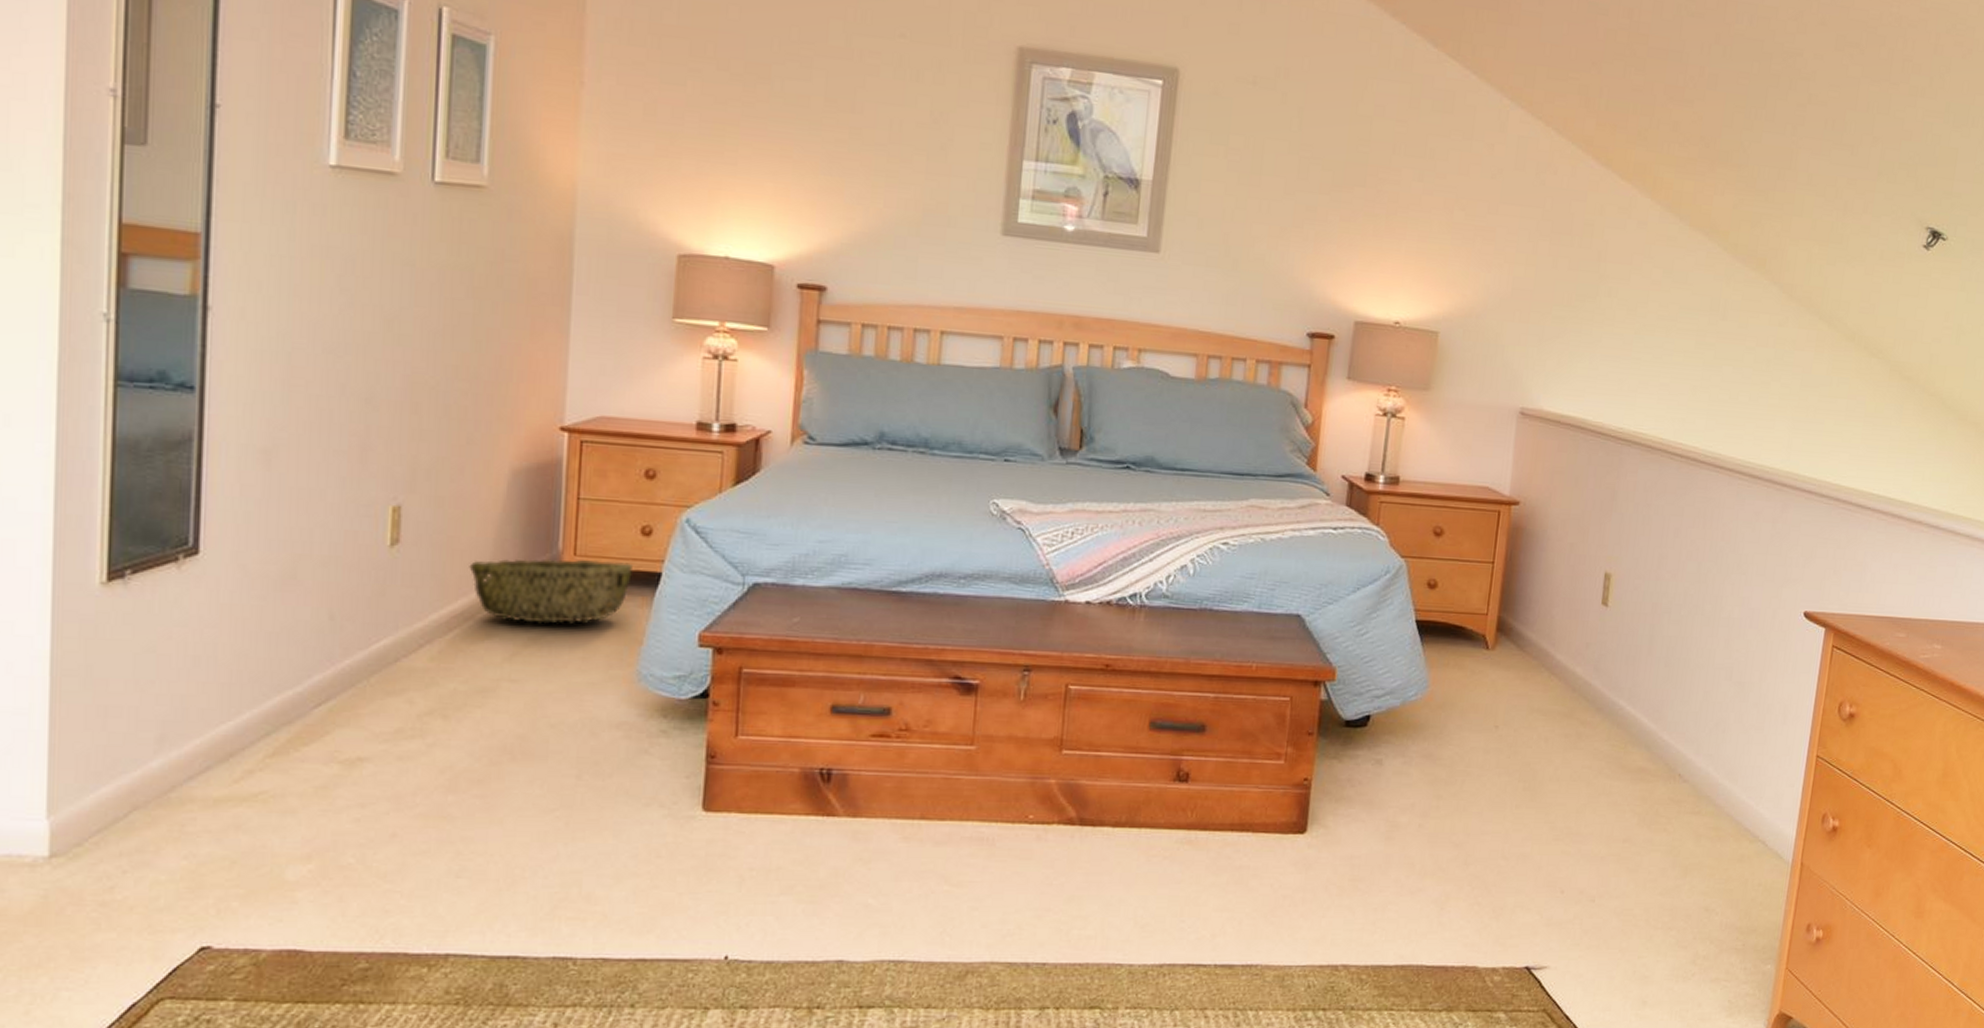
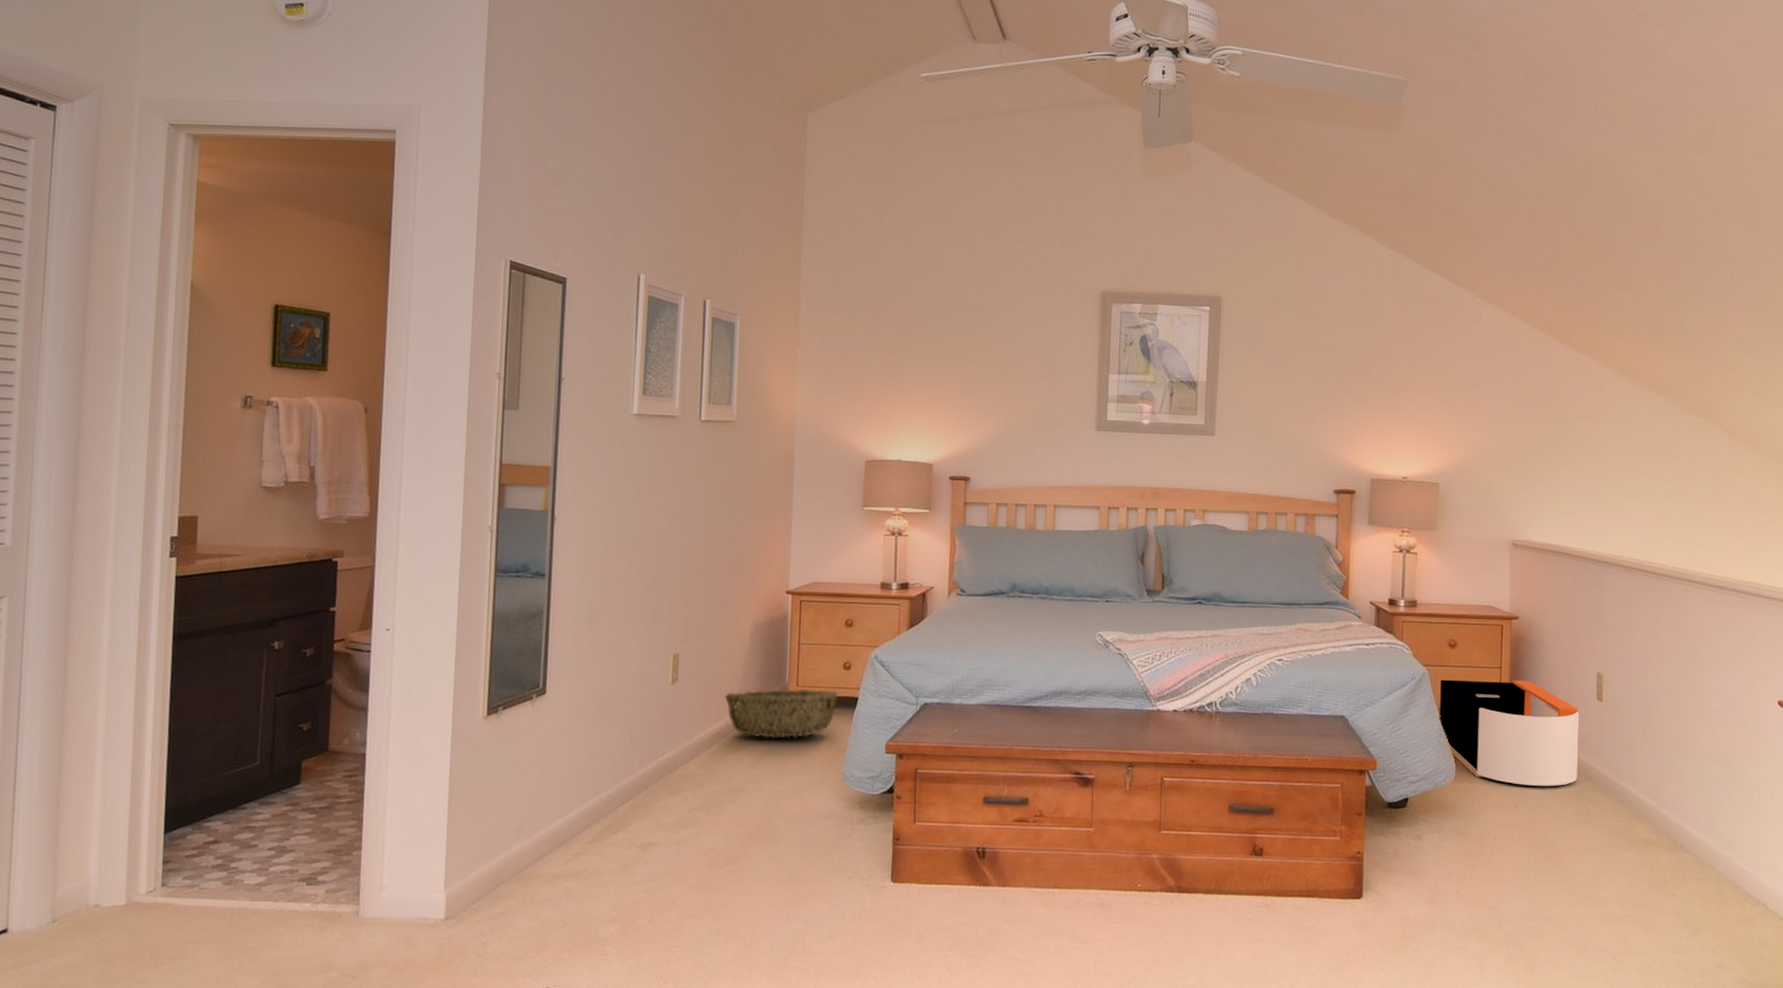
storage bin: none [1414,574,1580,704] -> present [1438,679,1580,786]

